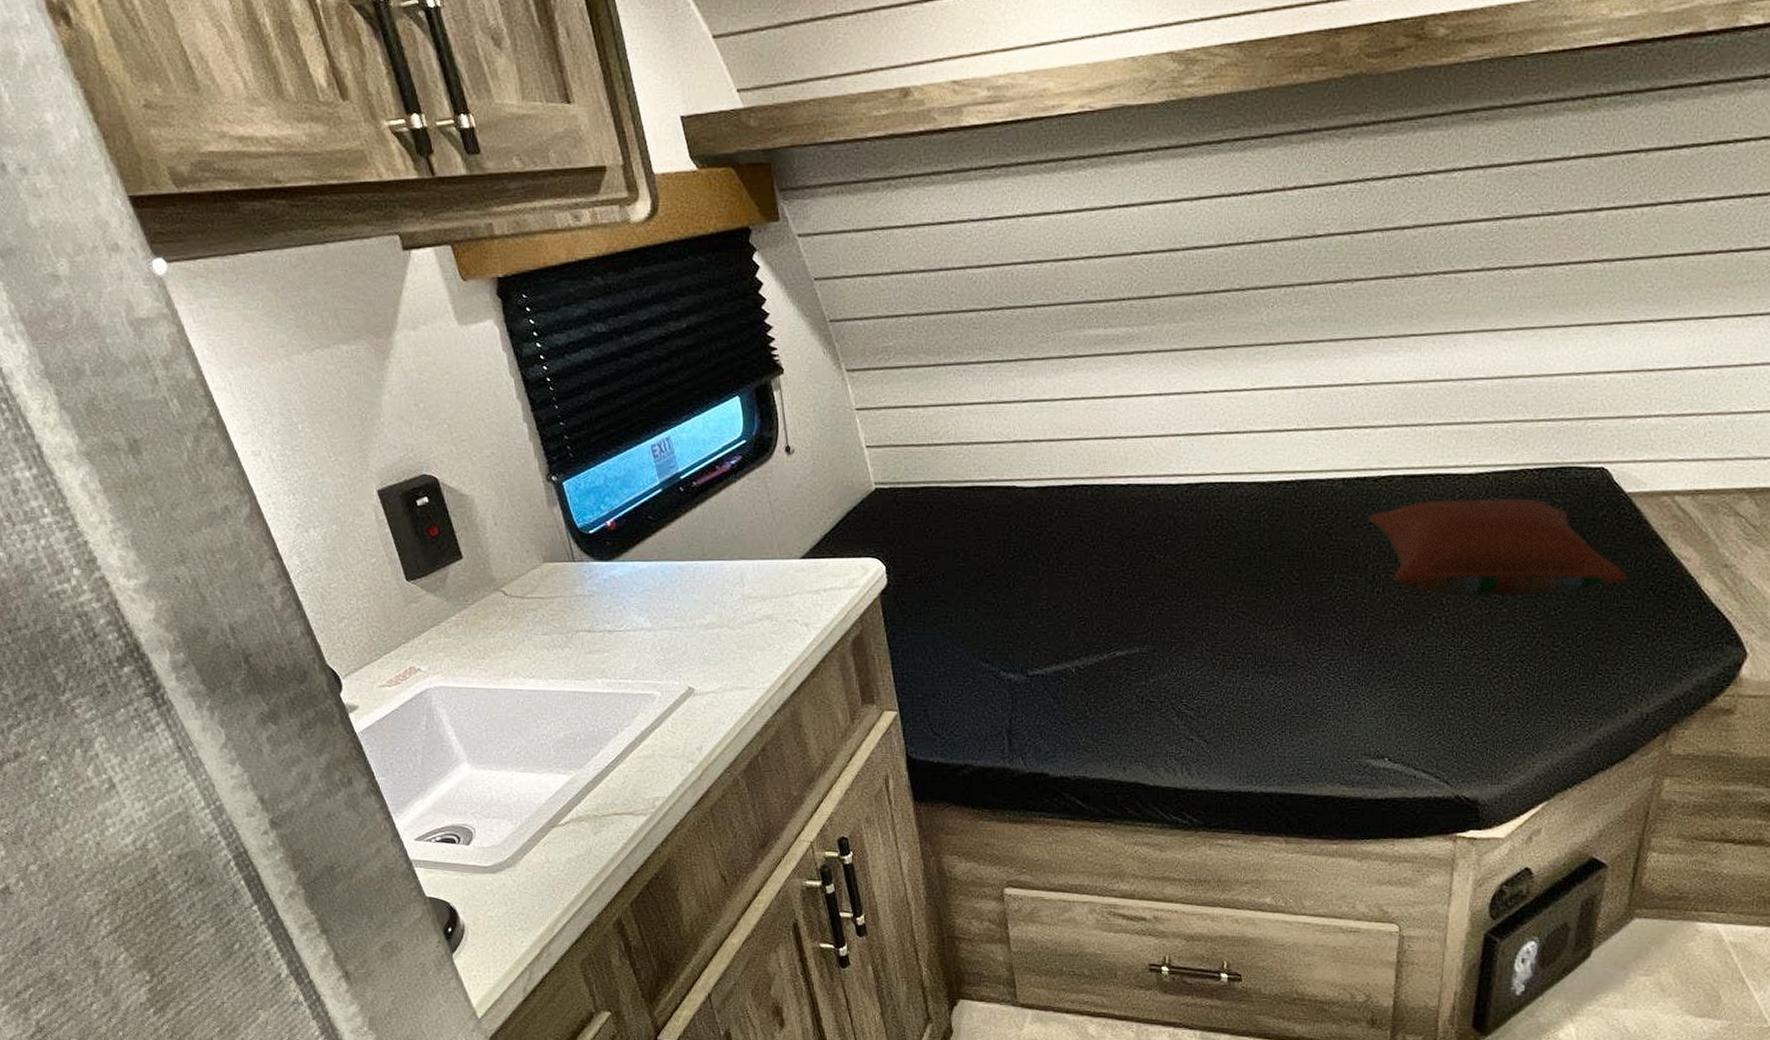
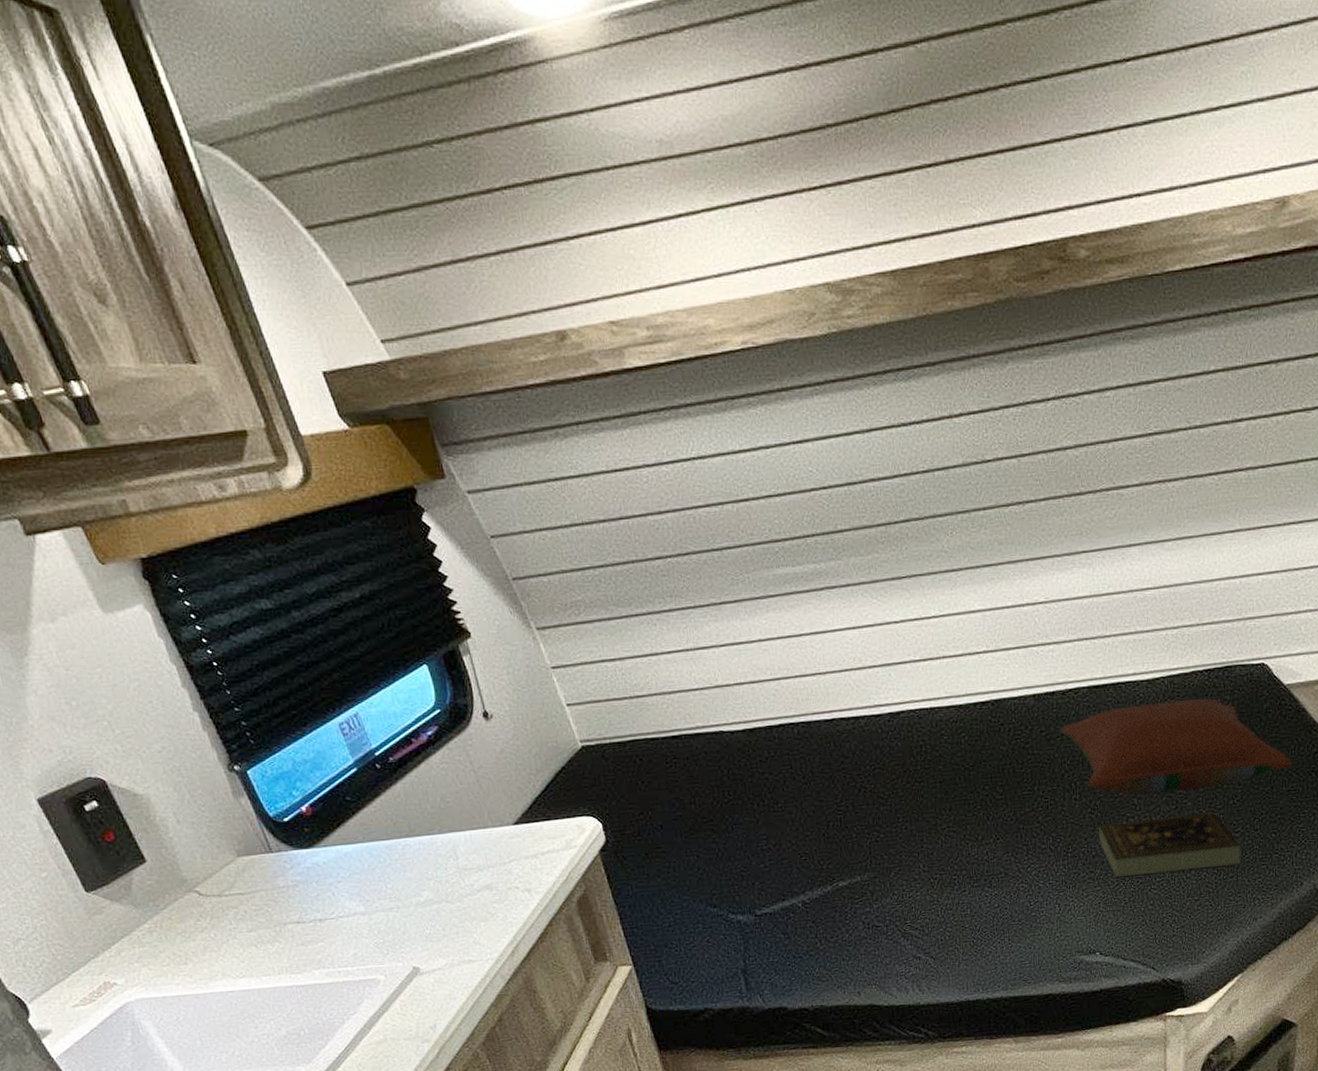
book: none [1400,621,1560,682] -> present [1099,812,1241,878]

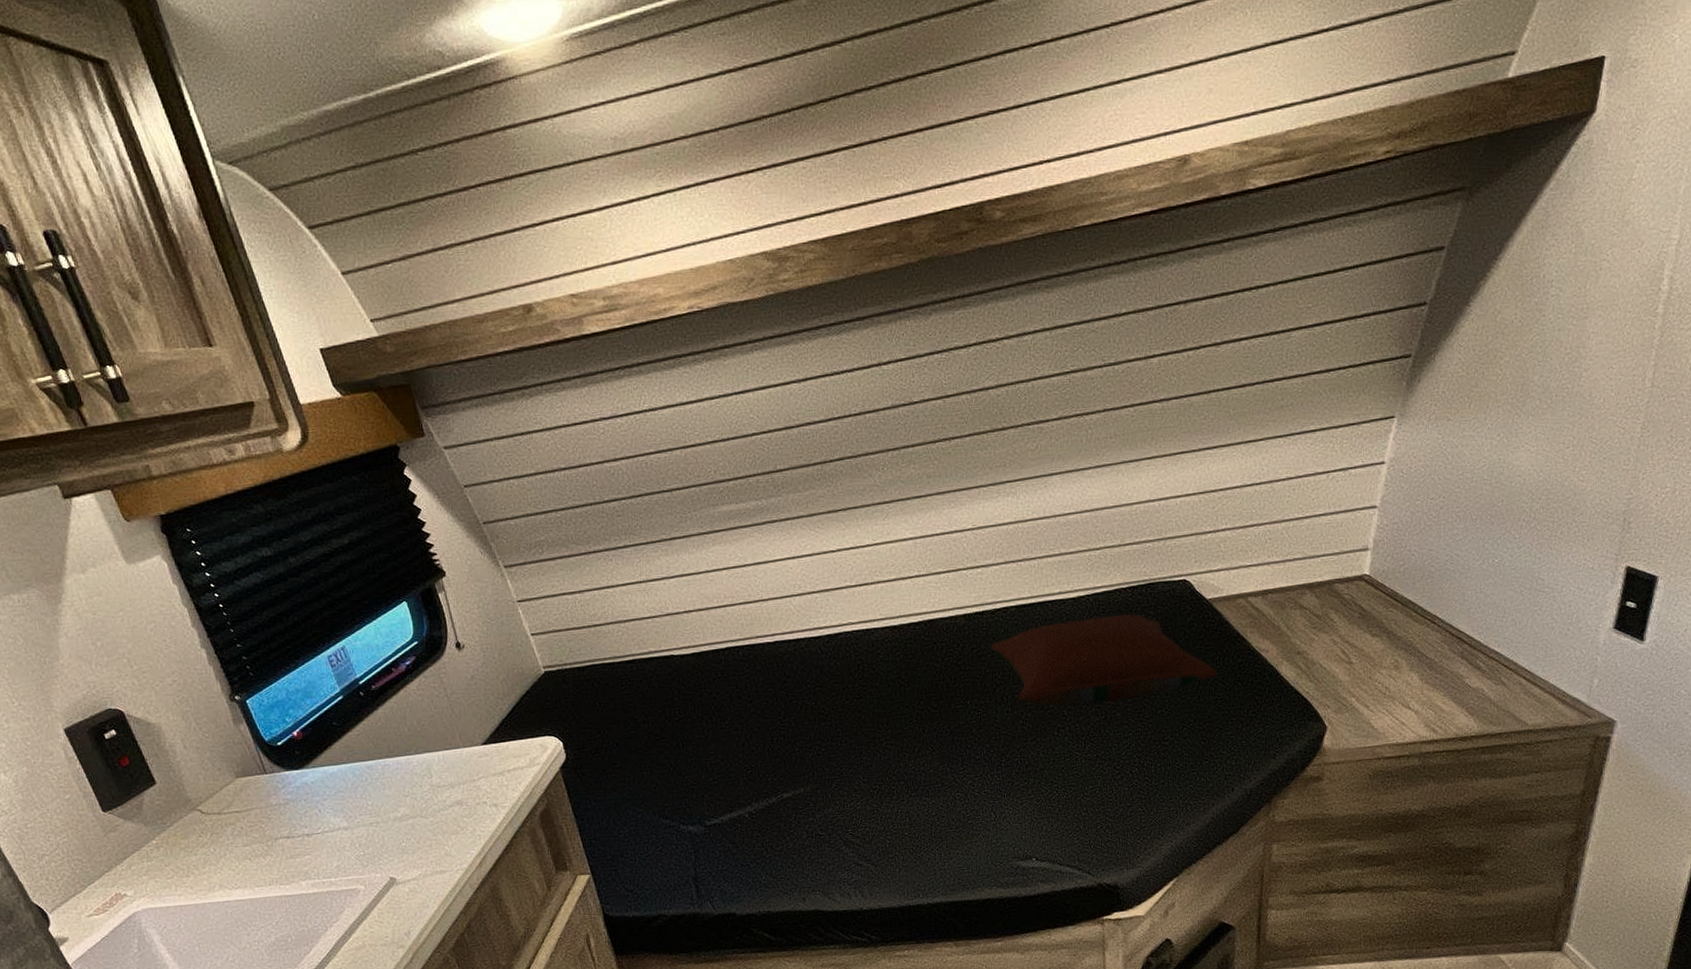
book: present [1099,812,1241,878] -> none [1031,722,1171,786]

